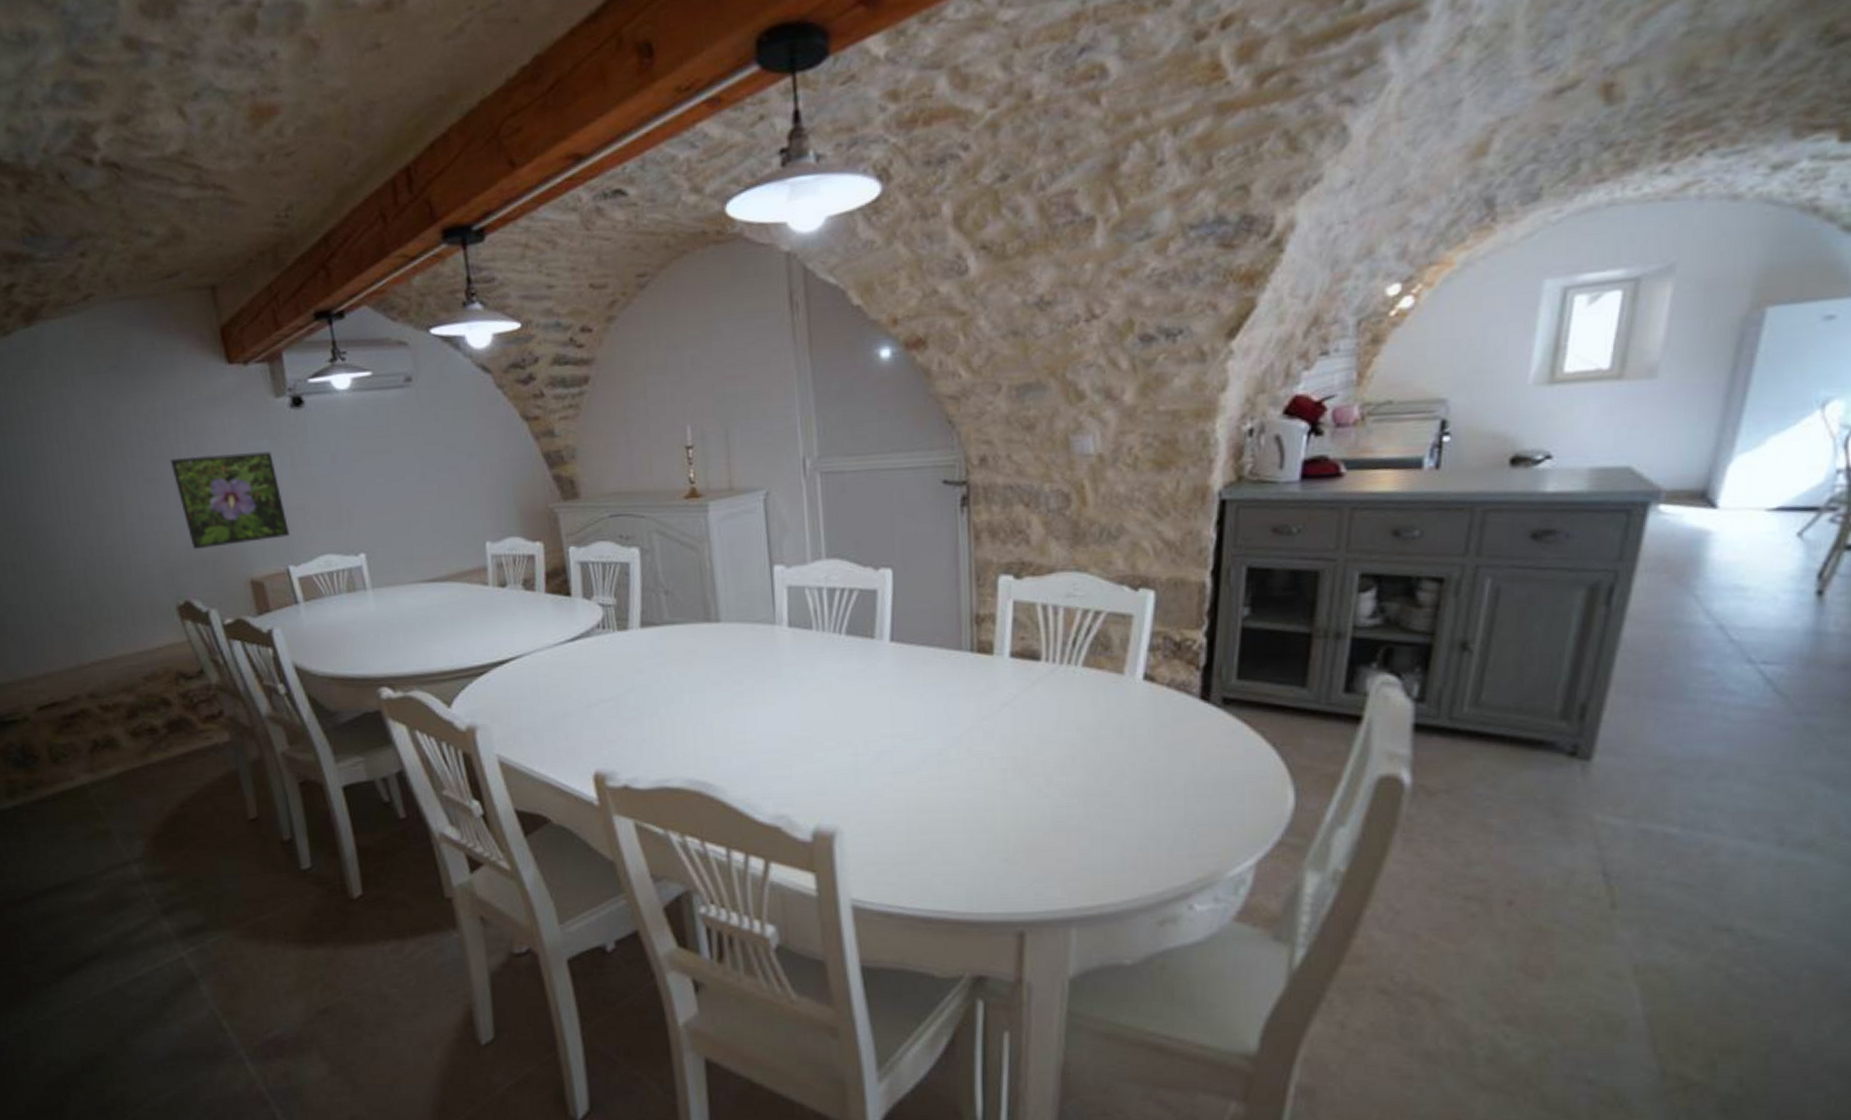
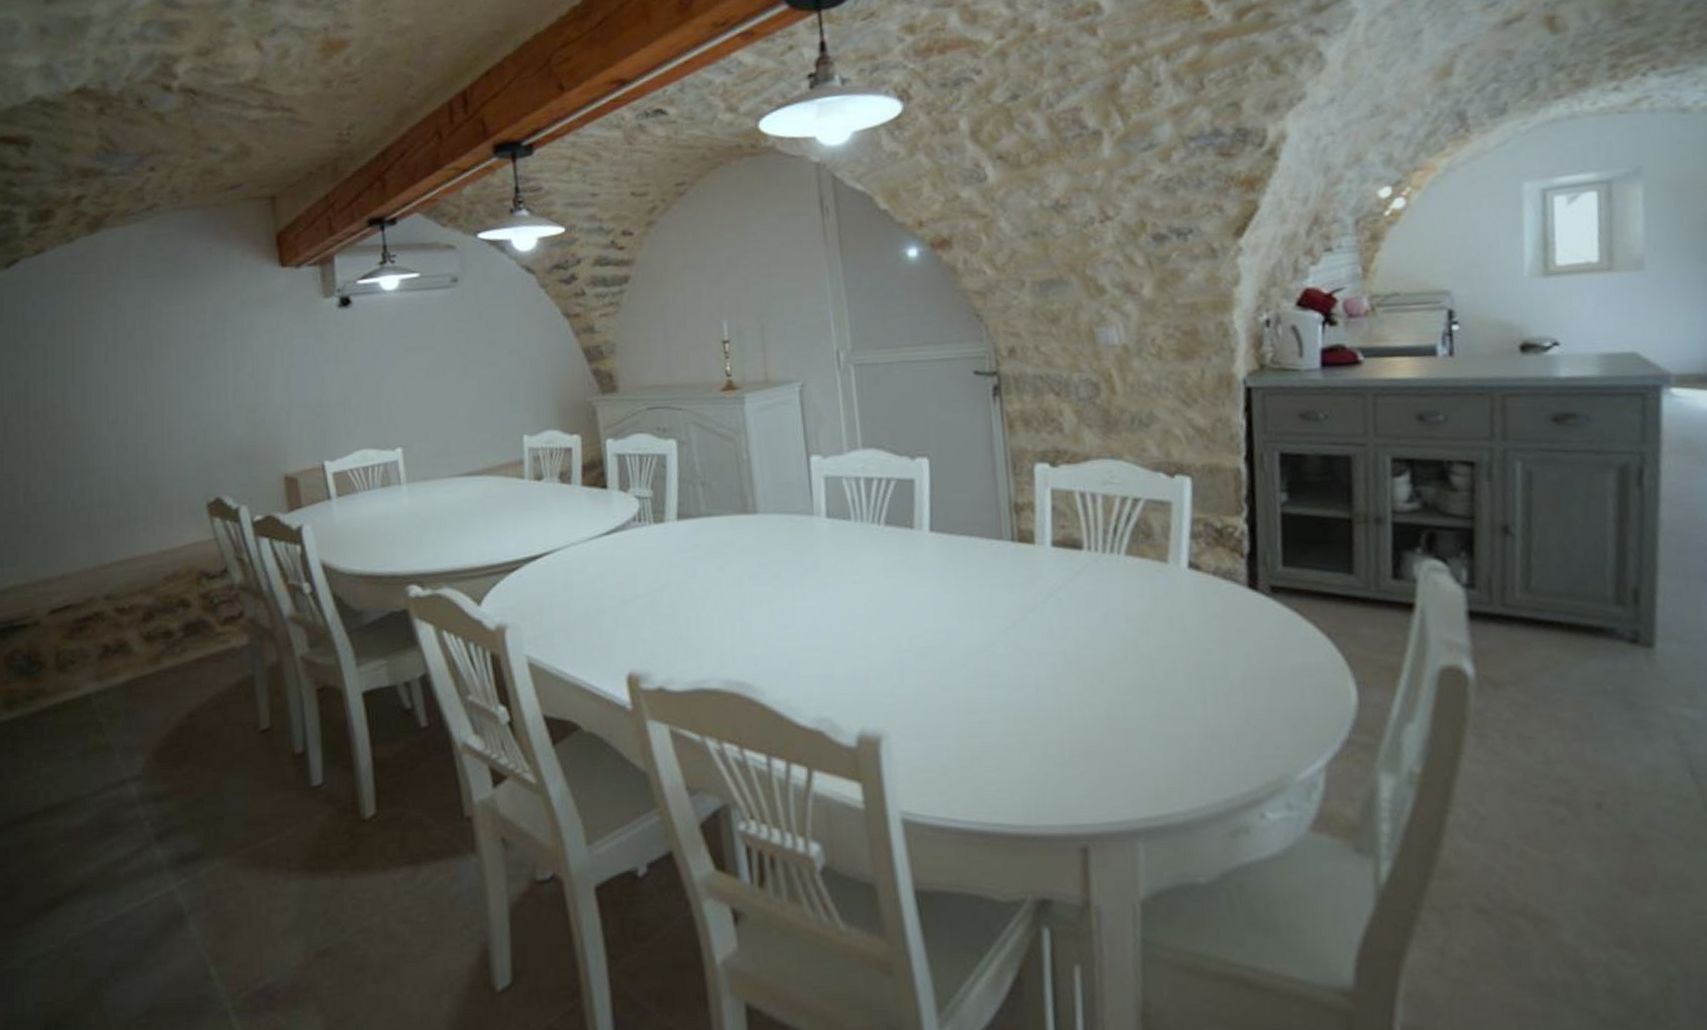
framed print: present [170,451,290,550] -> none [215,349,328,446]

